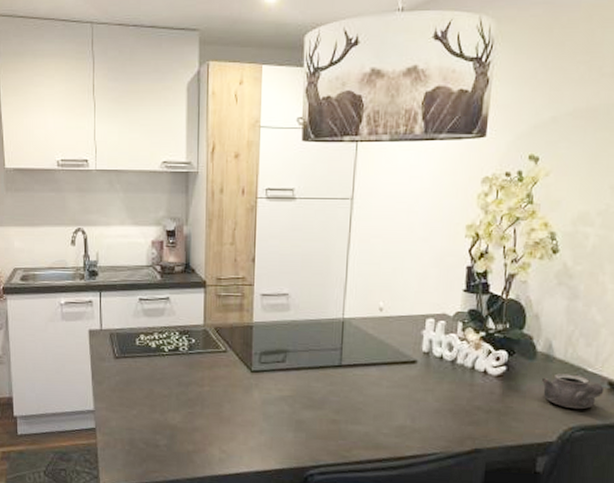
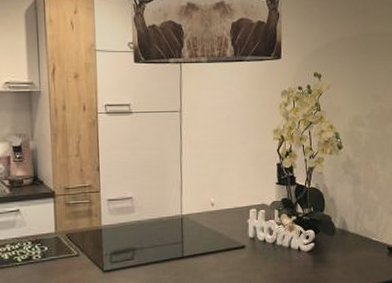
teapot: present [541,373,605,410] -> none [340,244,386,272]

